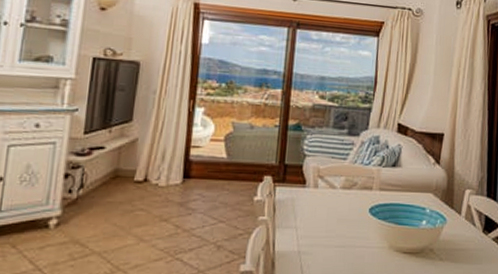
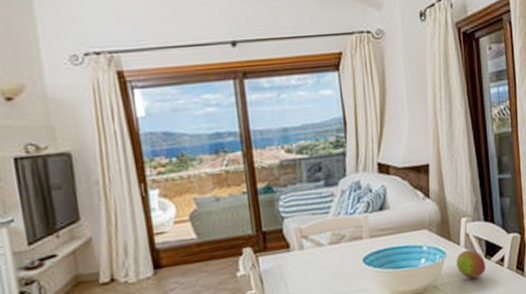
fruit: none [455,220,482,250] -> present [456,249,486,279]

